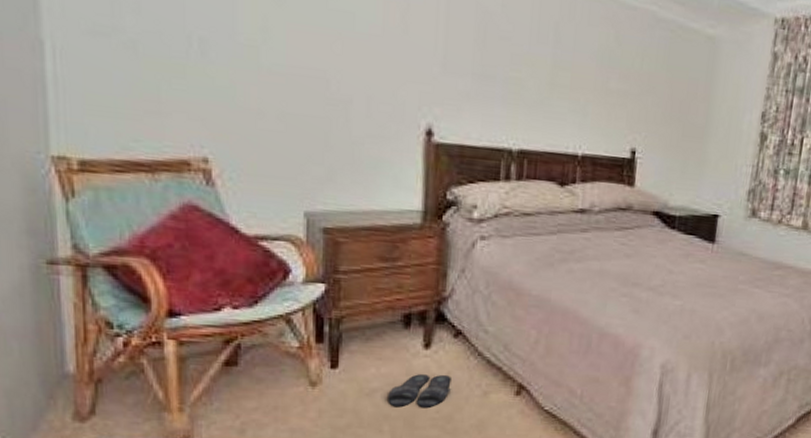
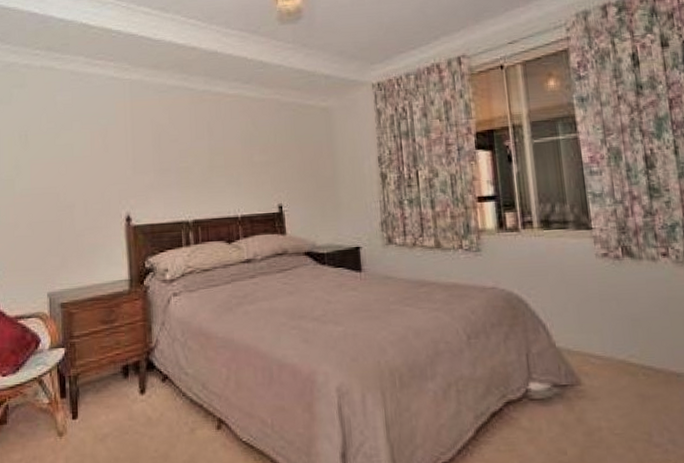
slippers: present [388,374,452,409] -> none [116,415,165,450]

